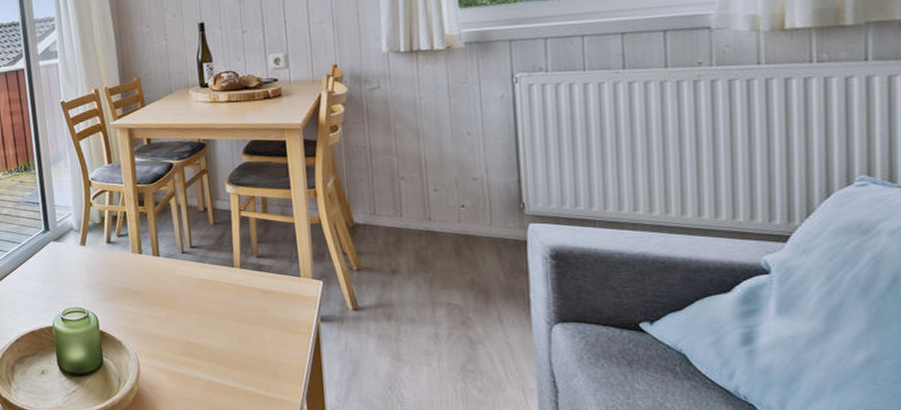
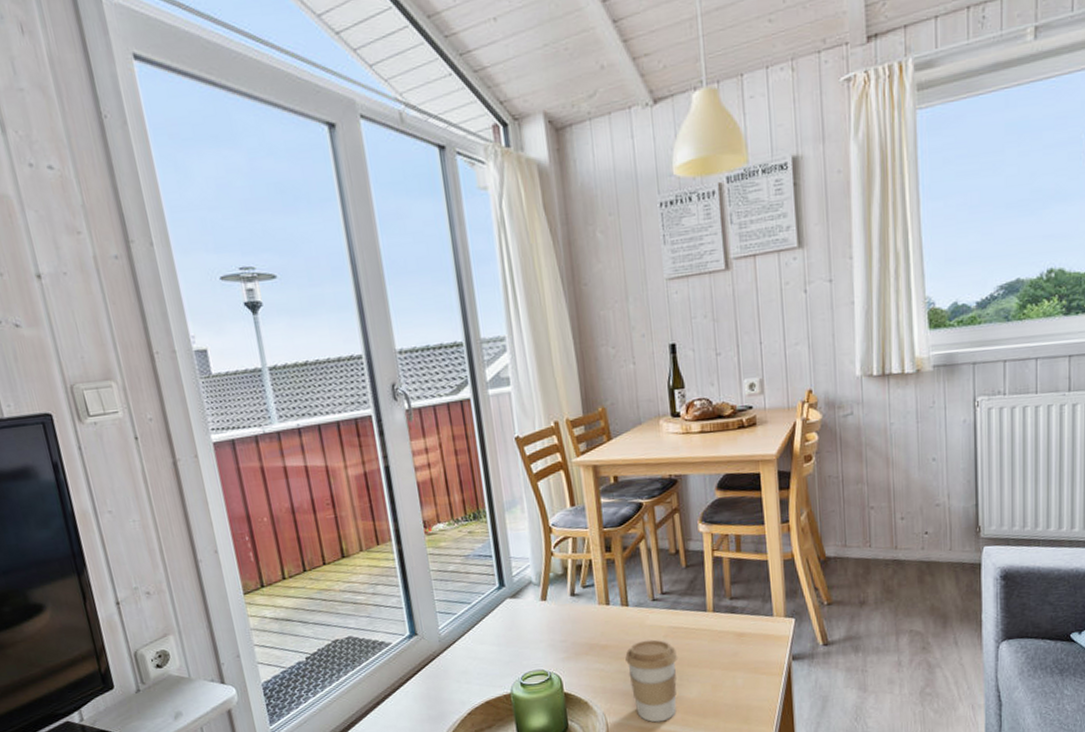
coffee cup: none [156,289,205,368] -> present [625,639,677,723]

